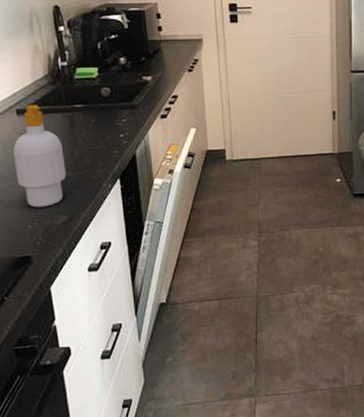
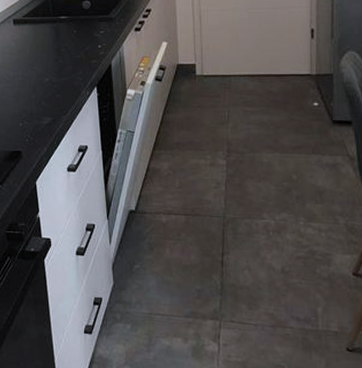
soap bottle: present [13,104,66,208] -> none [10,15,51,108]

